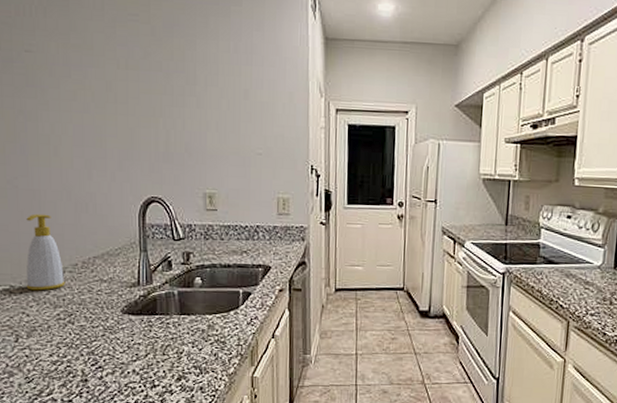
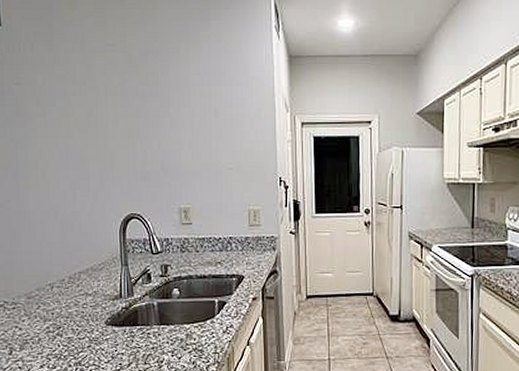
soap bottle: present [26,213,66,291] -> none [18,233,54,306]

